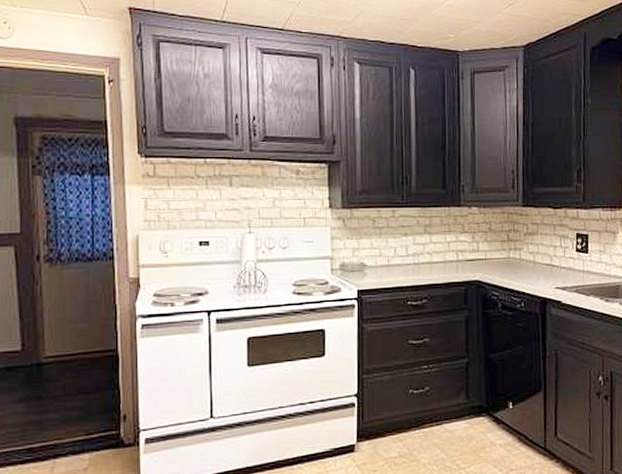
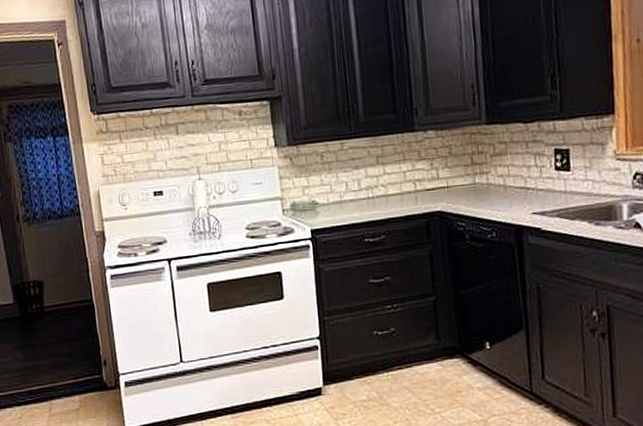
wastebasket: none [21,325,63,372] -> present [11,279,46,323]

